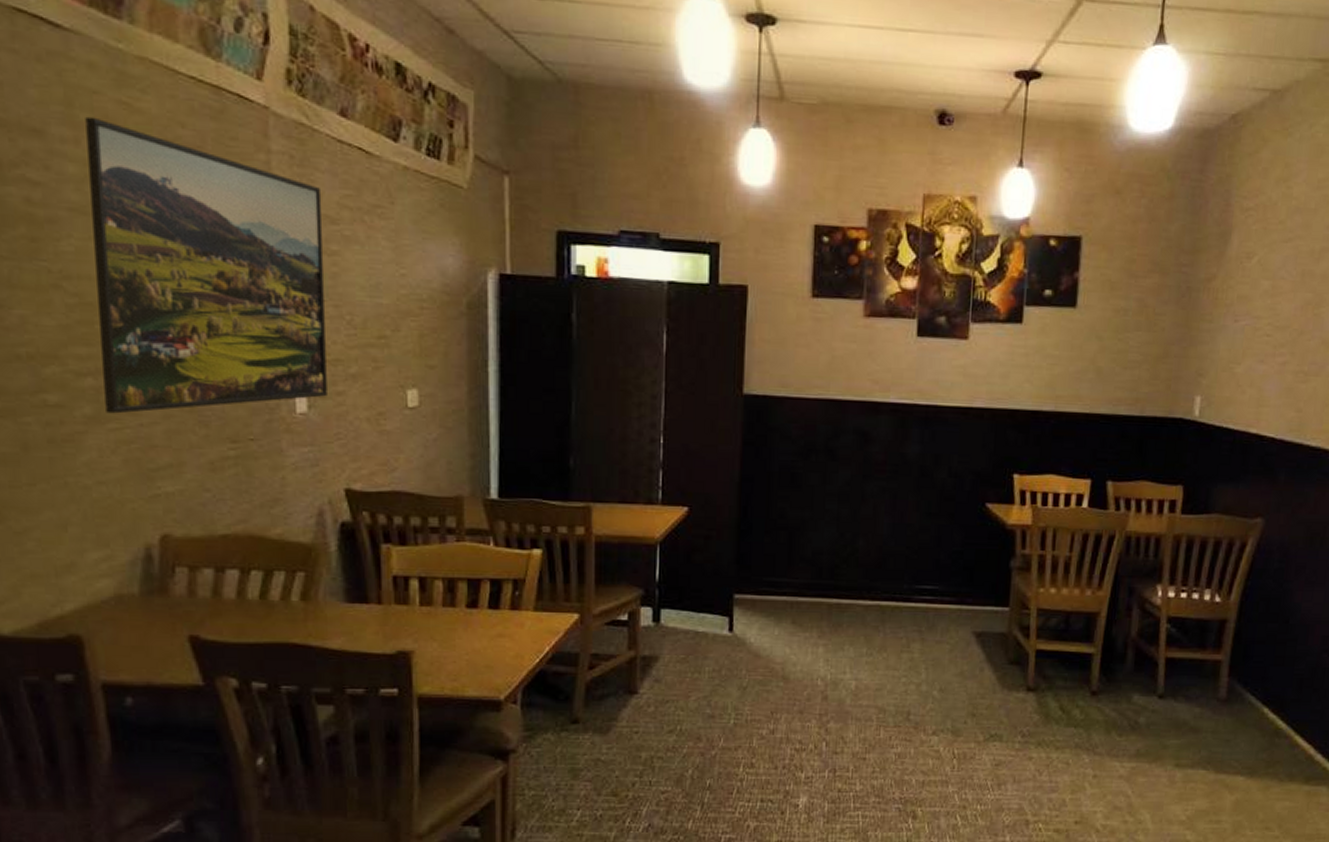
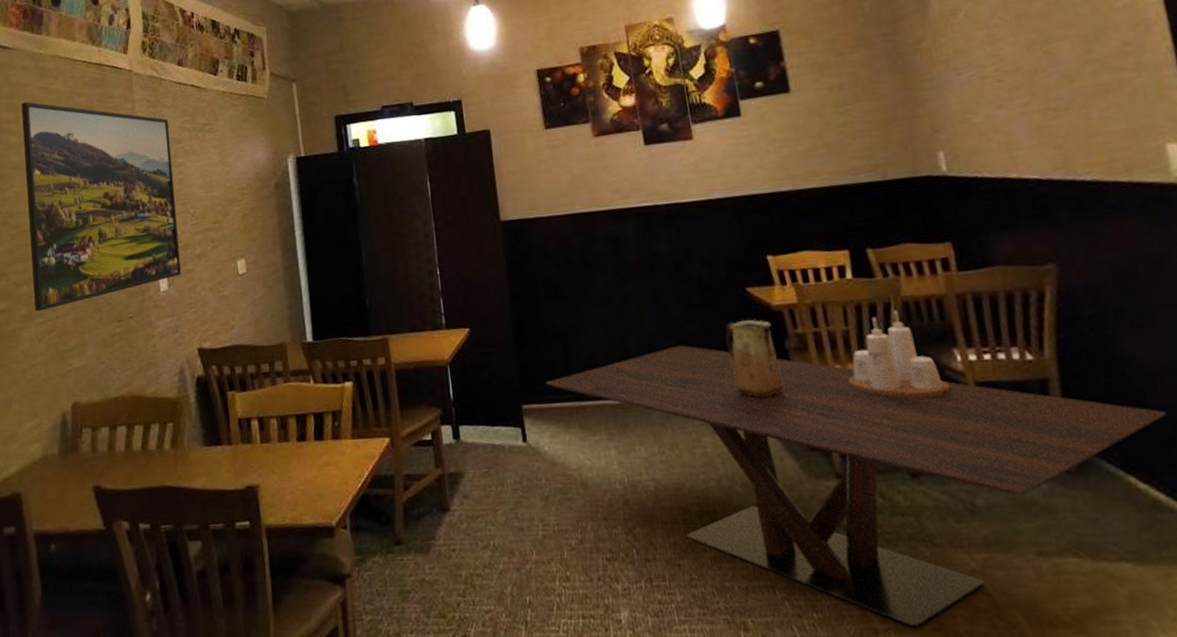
dining table: none [763,552,1309,821] -> present [545,345,1167,628]
vase: none [954,534,1002,611] -> present [725,319,783,398]
condiment set: none [1059,543,1146,626] -> present [848,310,951,398]

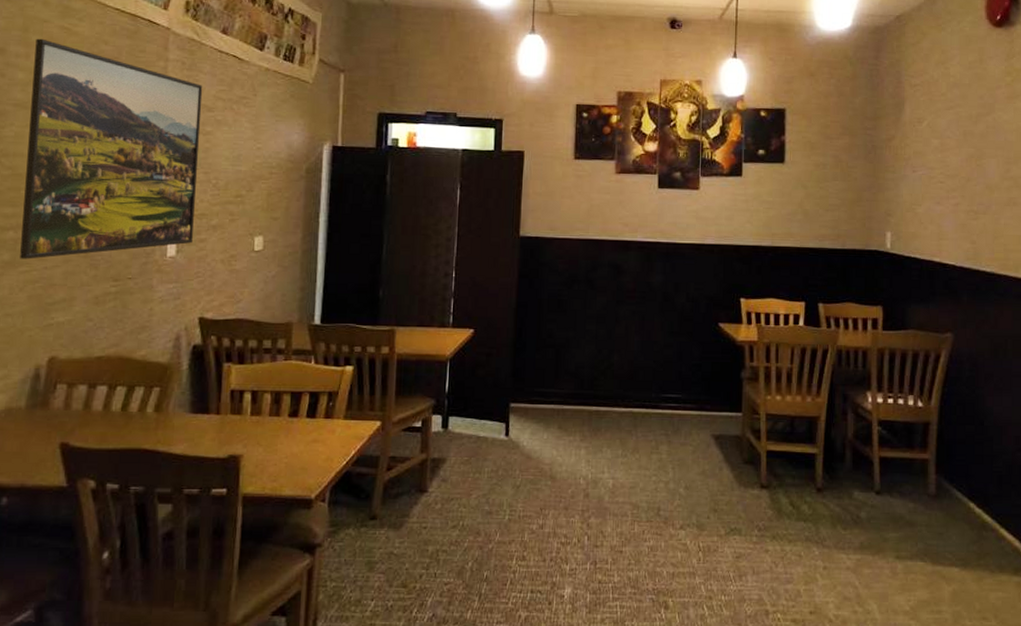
dining table: present [545,345,1167,628] -> none [534,365,1005,611]
vase: present [725,319,783,398] -> none [694,349,734,416]
condiment set: present [848,310,951,398] -> none [784,356,859,428]

